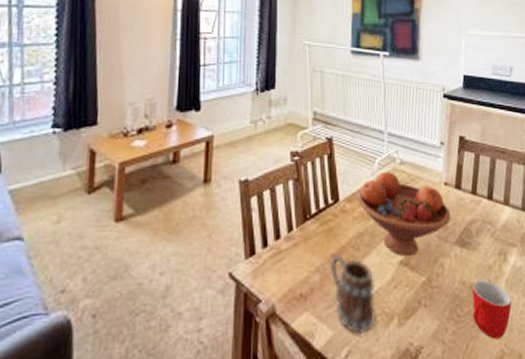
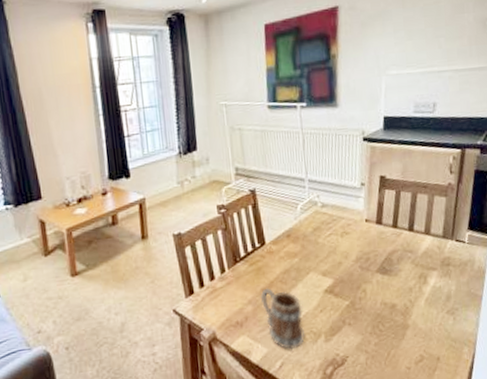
fruit bowl: present [358,171,451,257] -> none [282,214,373,286]
mug: present [472,280,512,339] -> none [393,300,431,347]

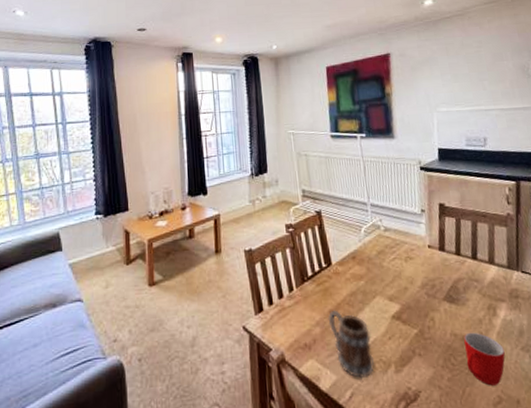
mug: none [393,300,431,347] -> present [463,332,505,386]

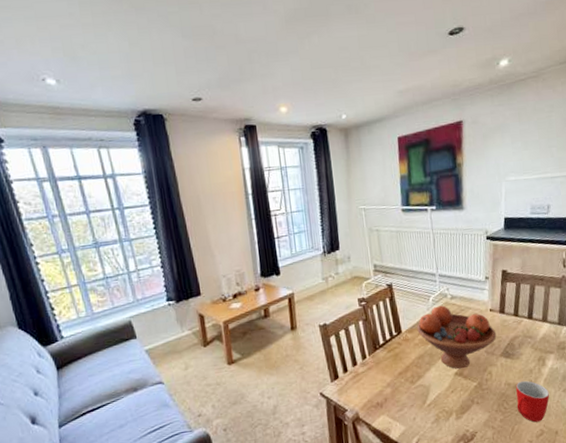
mug: present [328,310,374,379] -> none [398,372,438,427]
fruit bowl: none [348,237,438,312] -> present [417,305,497,369]

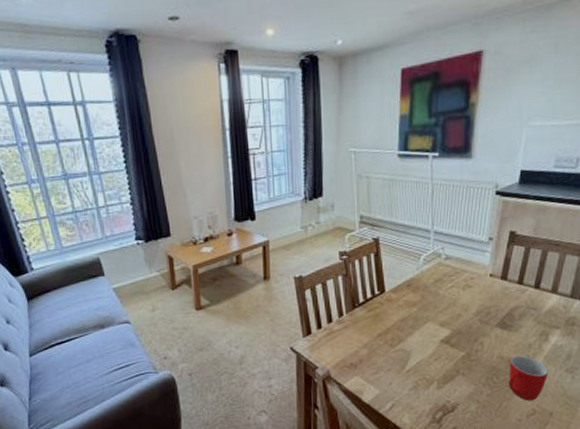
fruit bowl: present [417,305,497,369] -> none [403,266,494,337]

